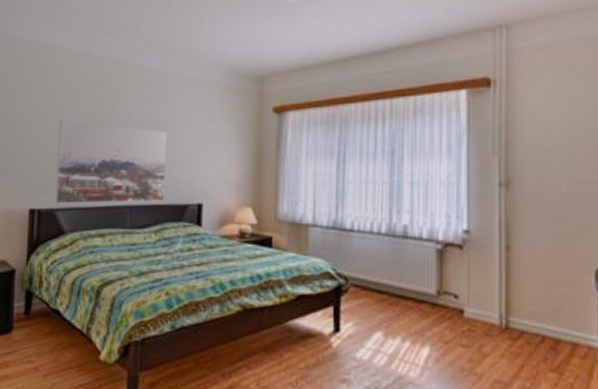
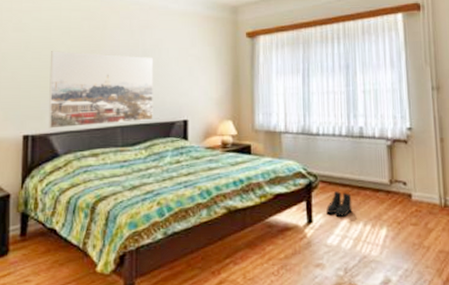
boots: none [357,298,389,328] -> present [326,191,352,217]

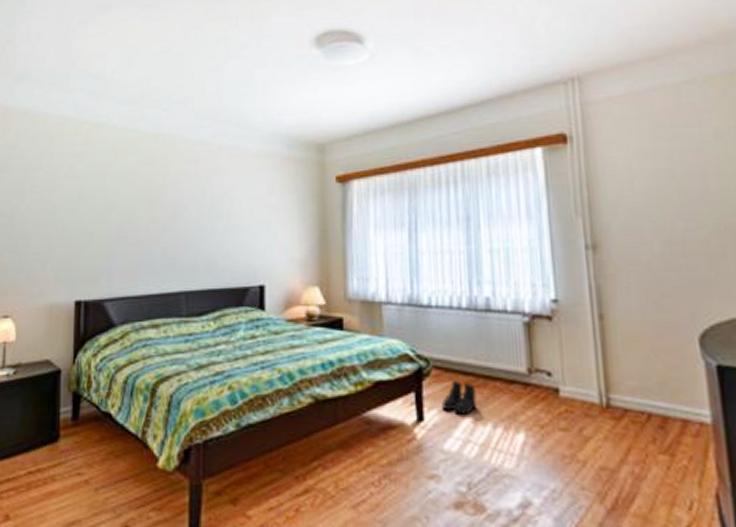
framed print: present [49,51,153,129] -> none [103,201,223,294]

